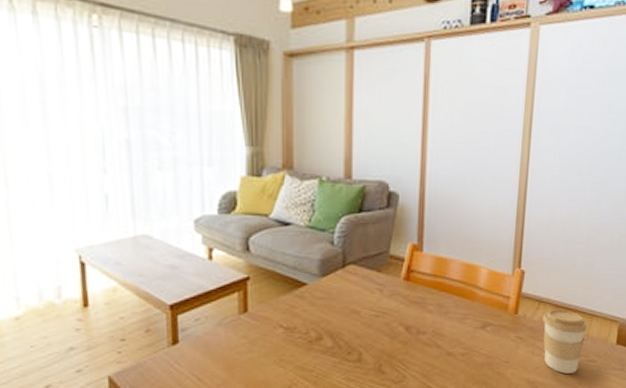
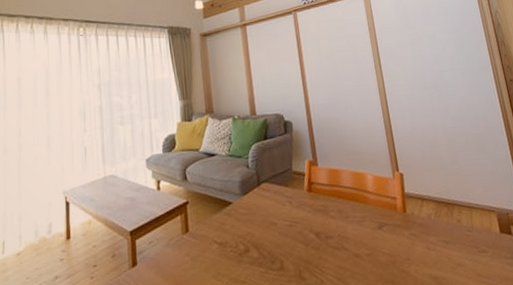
coffee cup: present [543,309,588,374] -> none [428,204,473,267]

